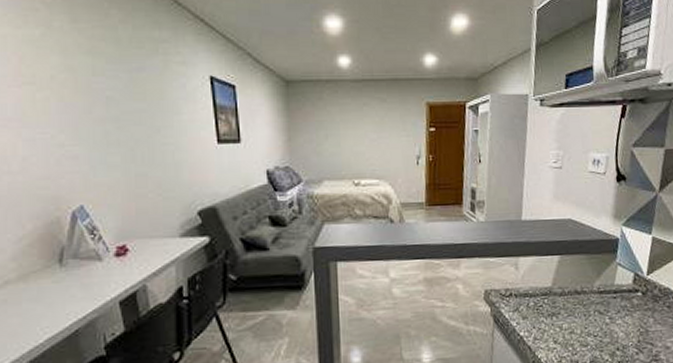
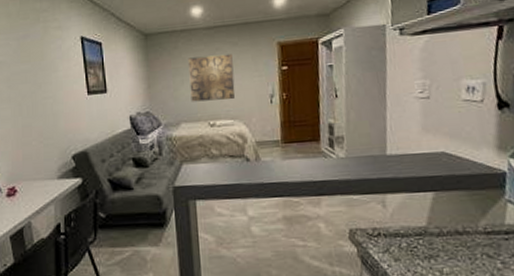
wall art: none [333,110,382,159] -> present [188,53,236,102]

